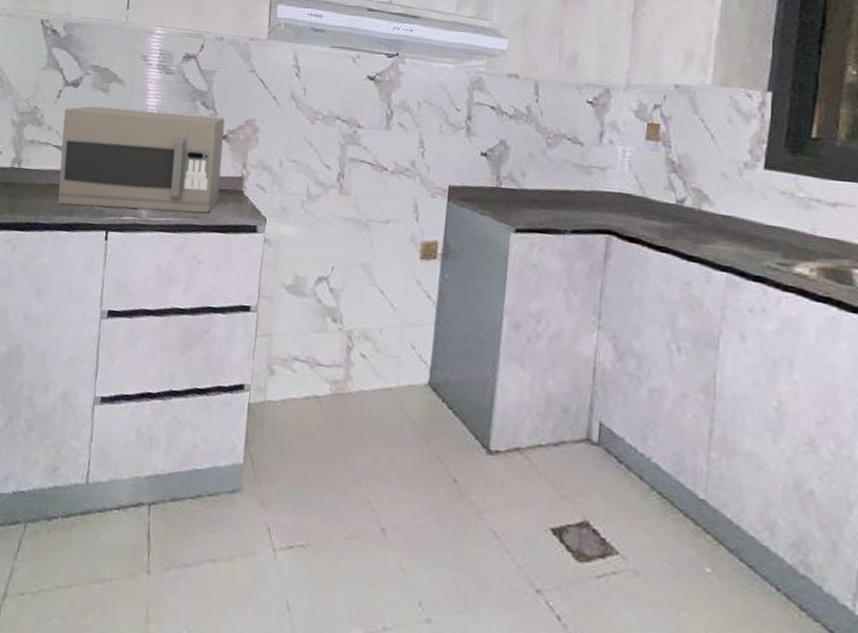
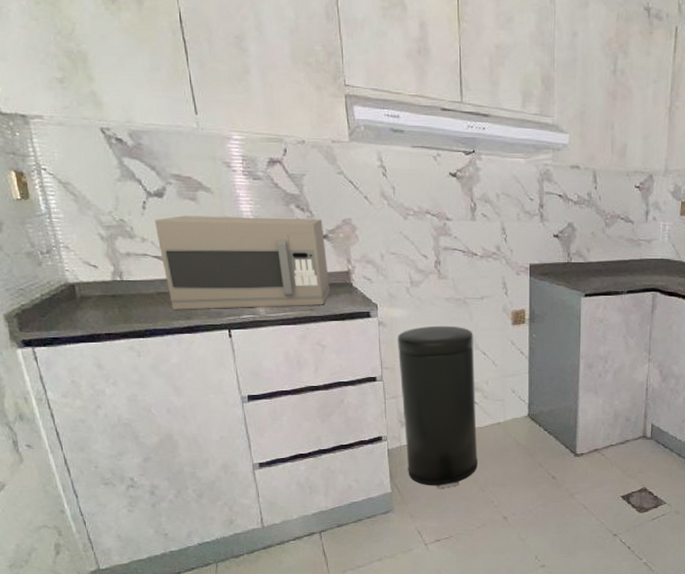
pedal bin: none [268,250,372,470] -> present [398,325,477,488]

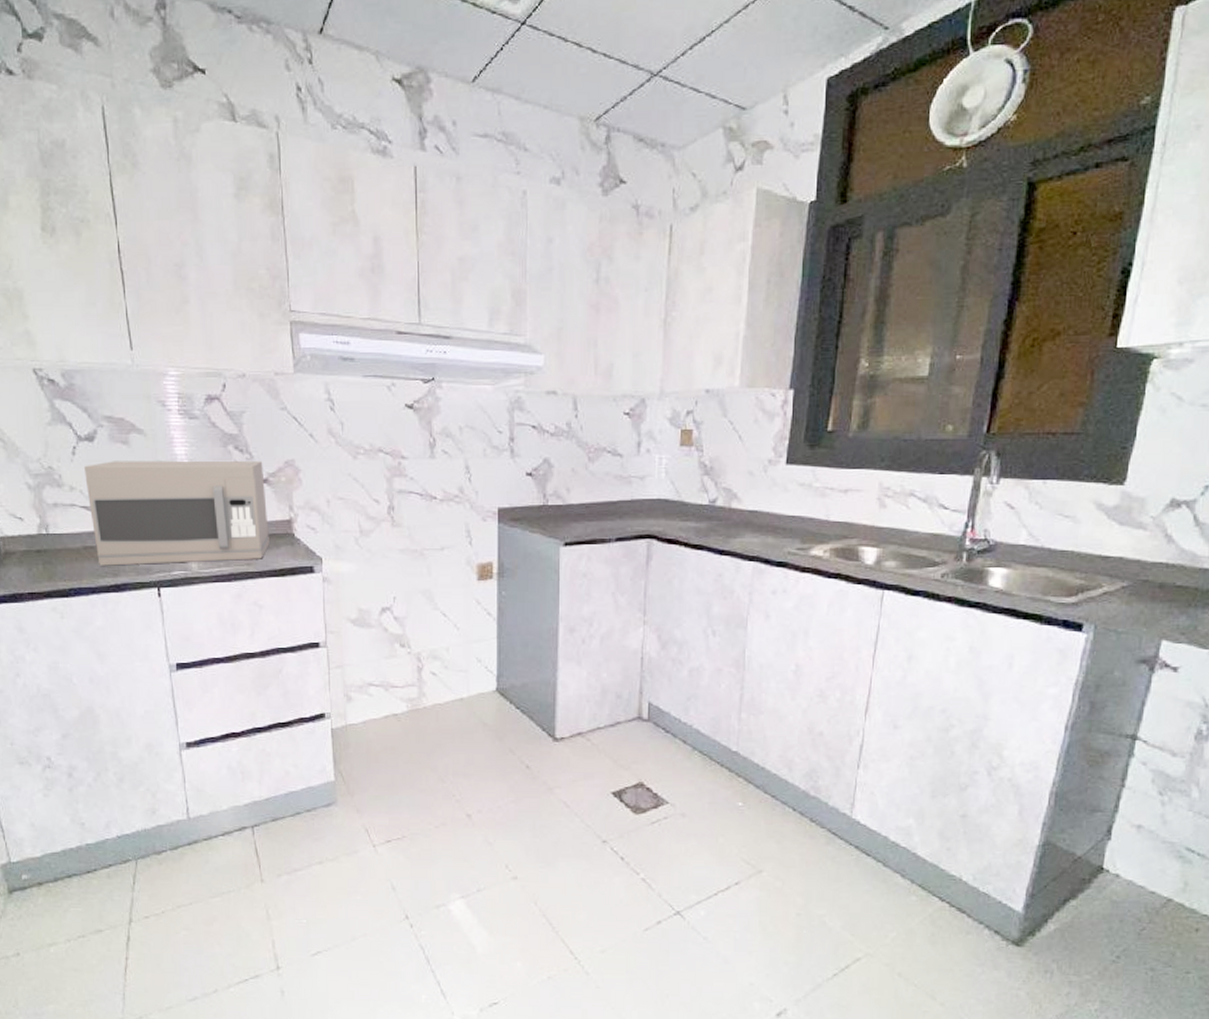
pedal bin: present [398,325,477,488] -> none [345,582,436,777]

